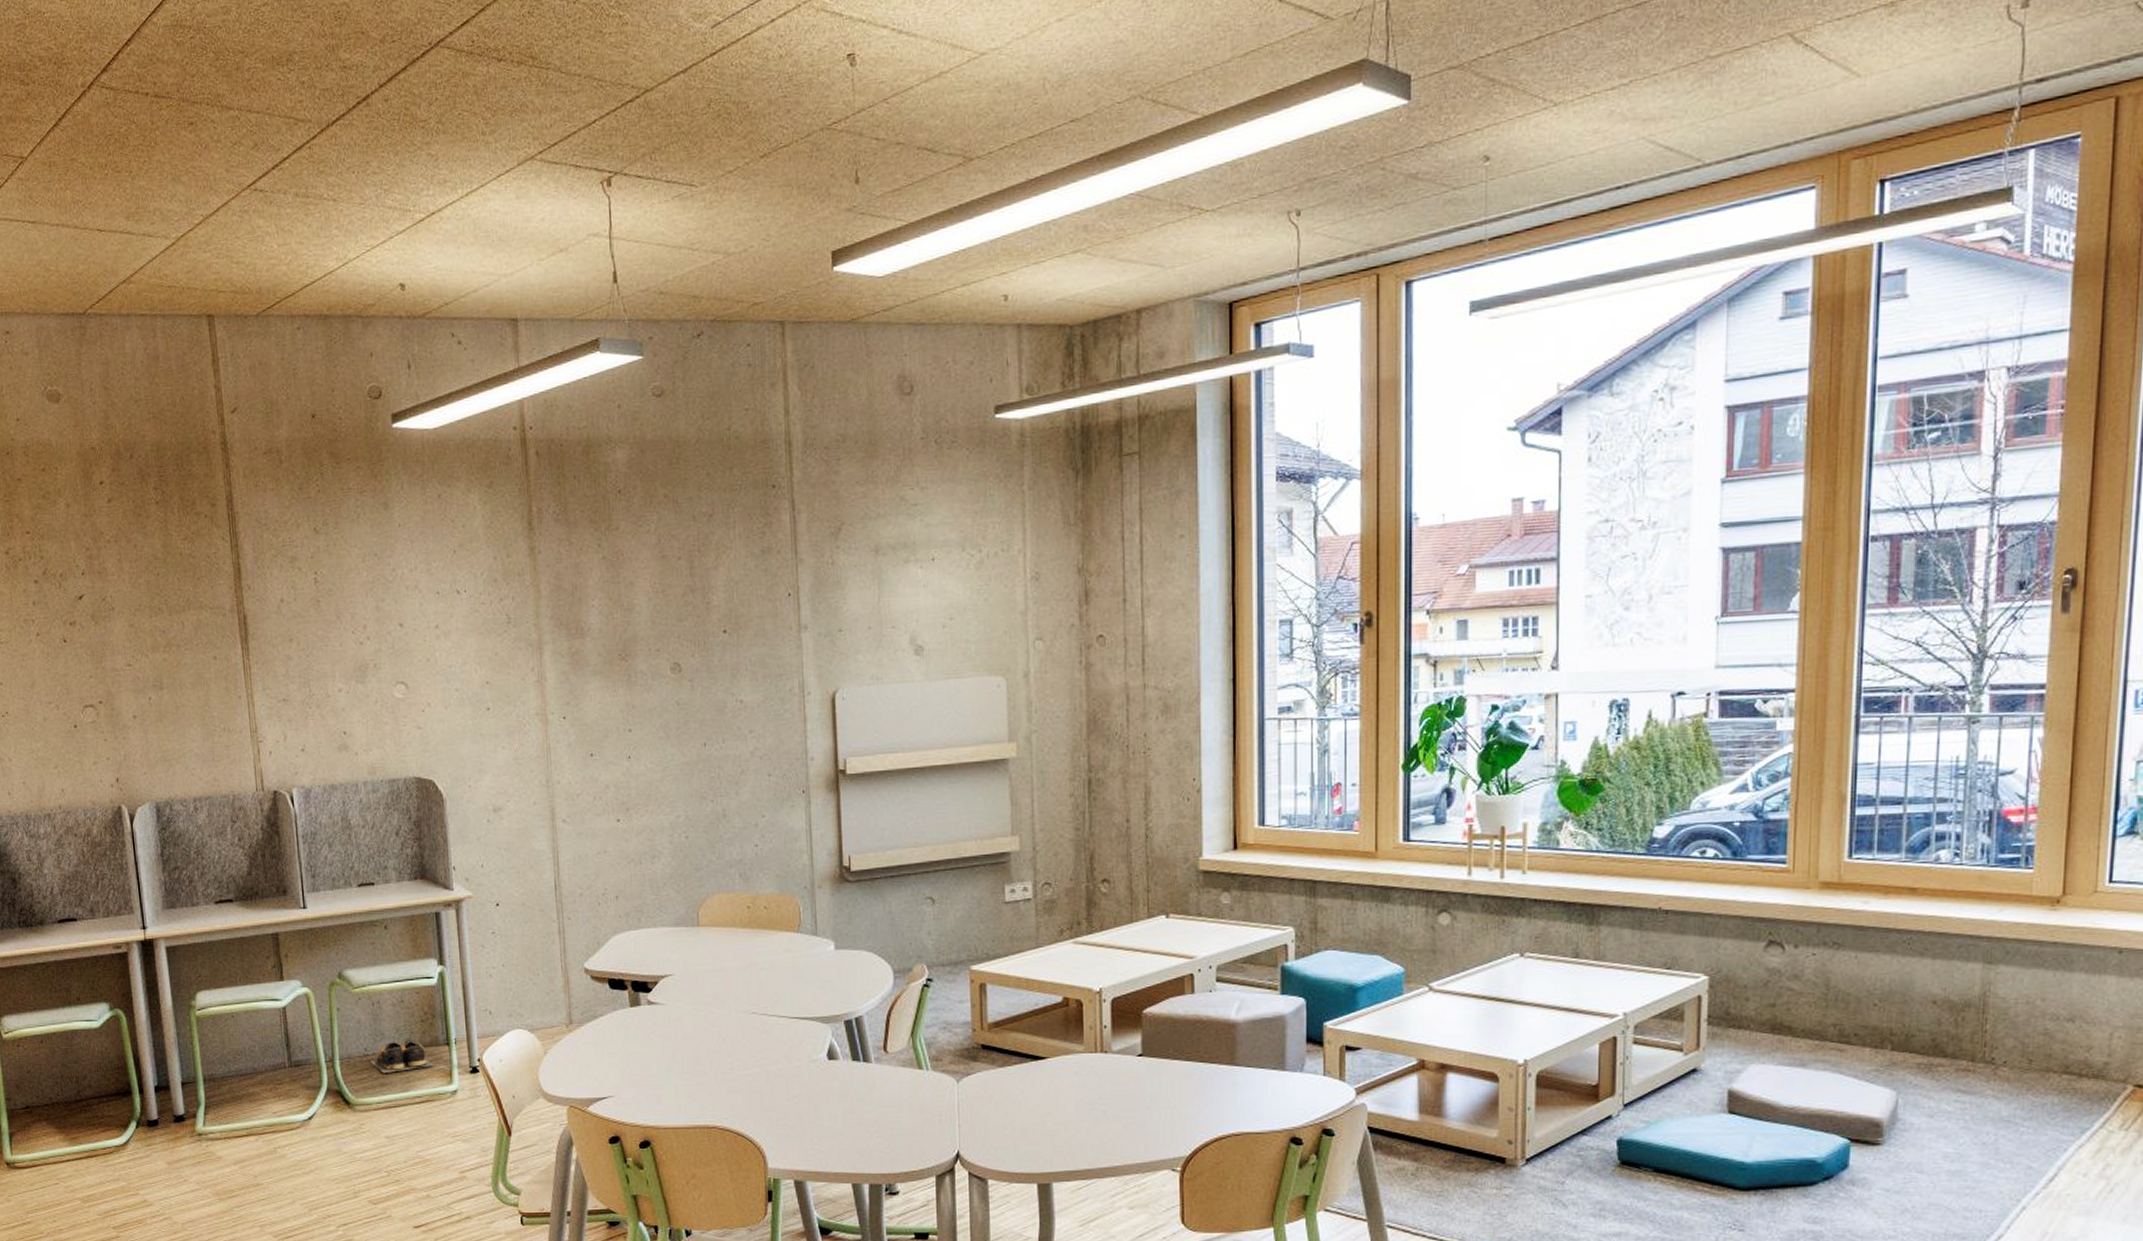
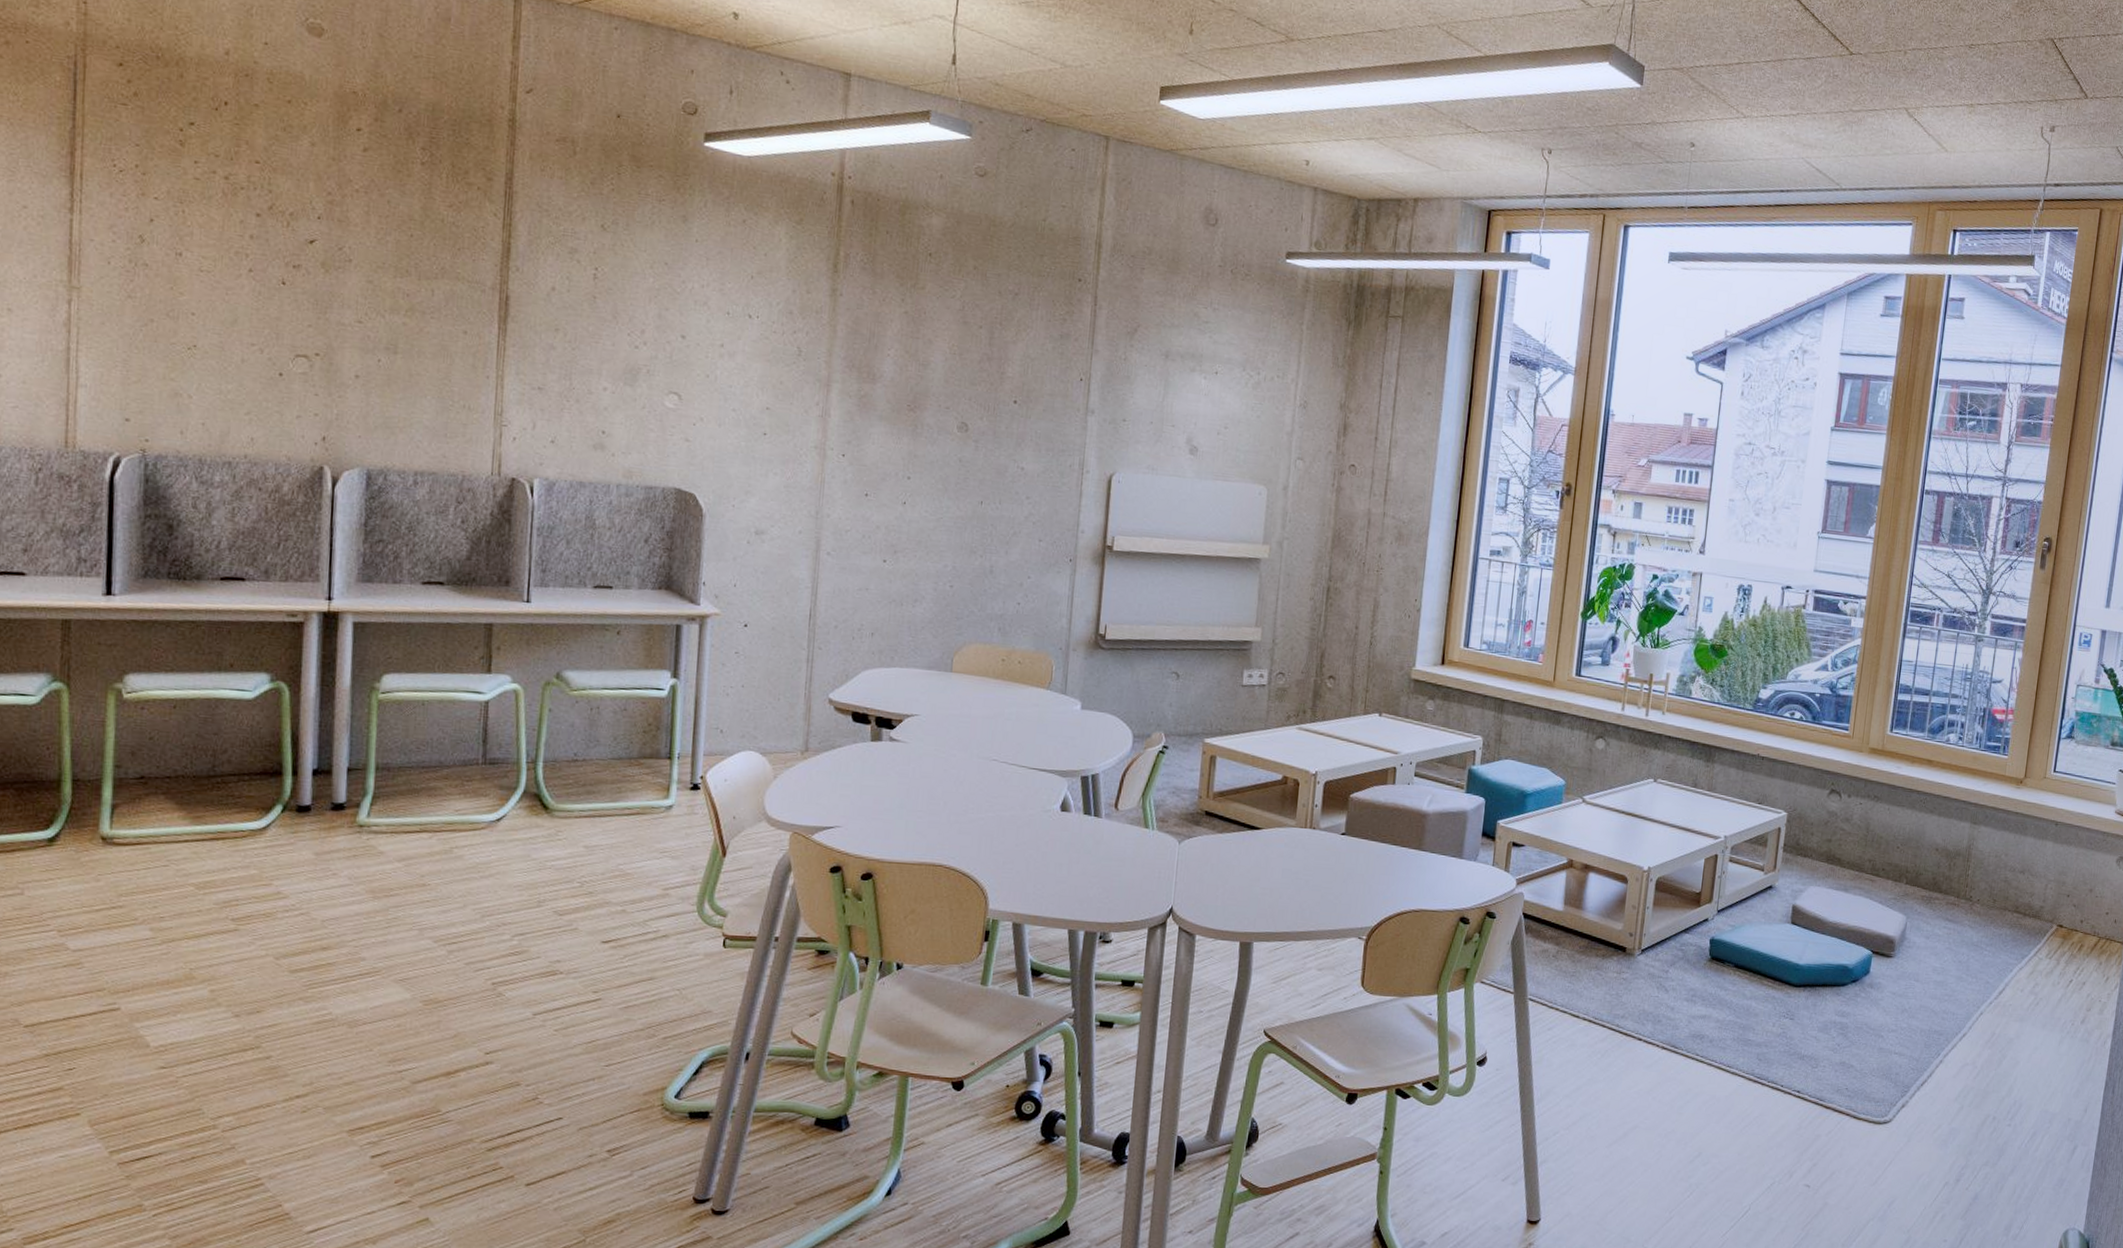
shoes: present [370,1039,434,1073] -> none [578,748,651,781]

